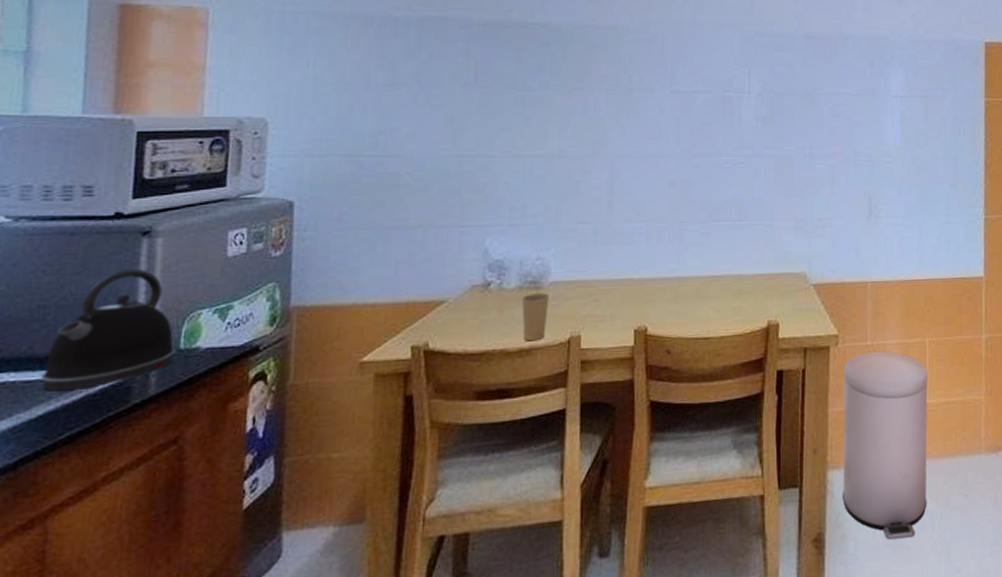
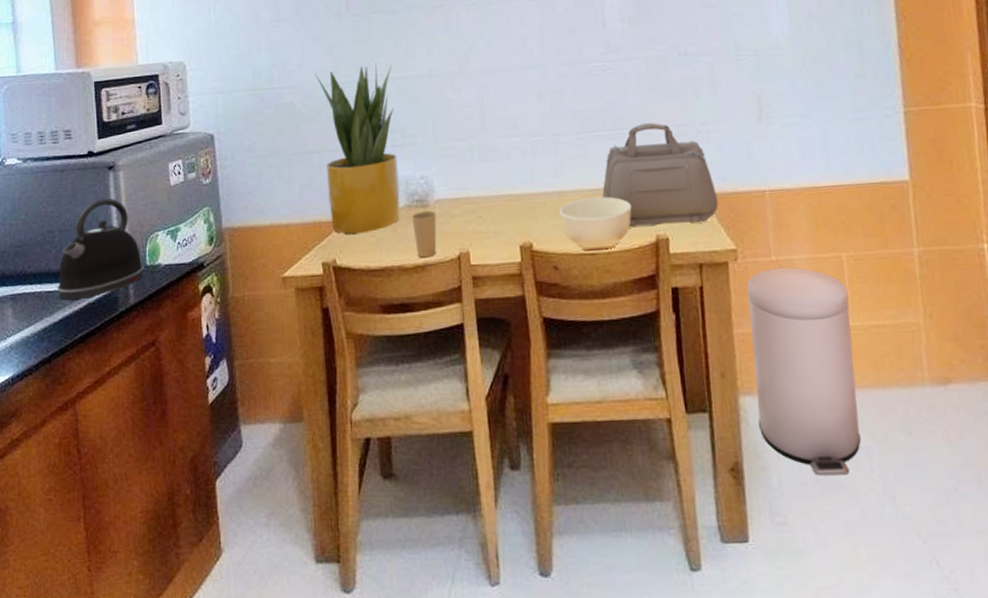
planter: none [427,138,519,316] -> present [315,62,400,234]
bowl: none [677,283,748,336] -> present [559,197,632,252]
handbag: none [721,215,827,314] -> present [602,122,719,228]

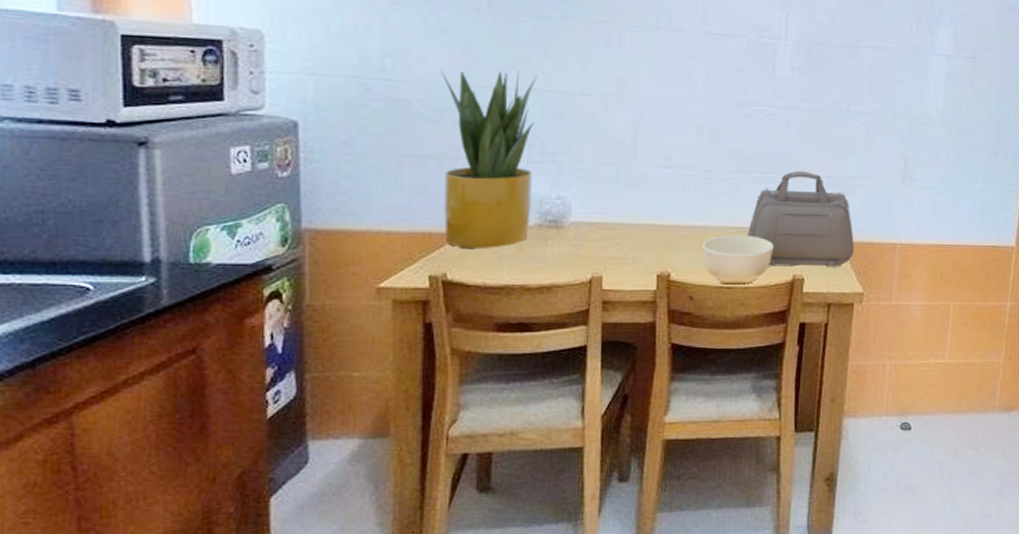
kettle: present [57,197,145,300] -> none [49,179,187,296]
cup: present [412,211,437,258] -> none [542,232,570,279]
pedal bin: present [746,267,861,476] -> none [857,311,950,483]

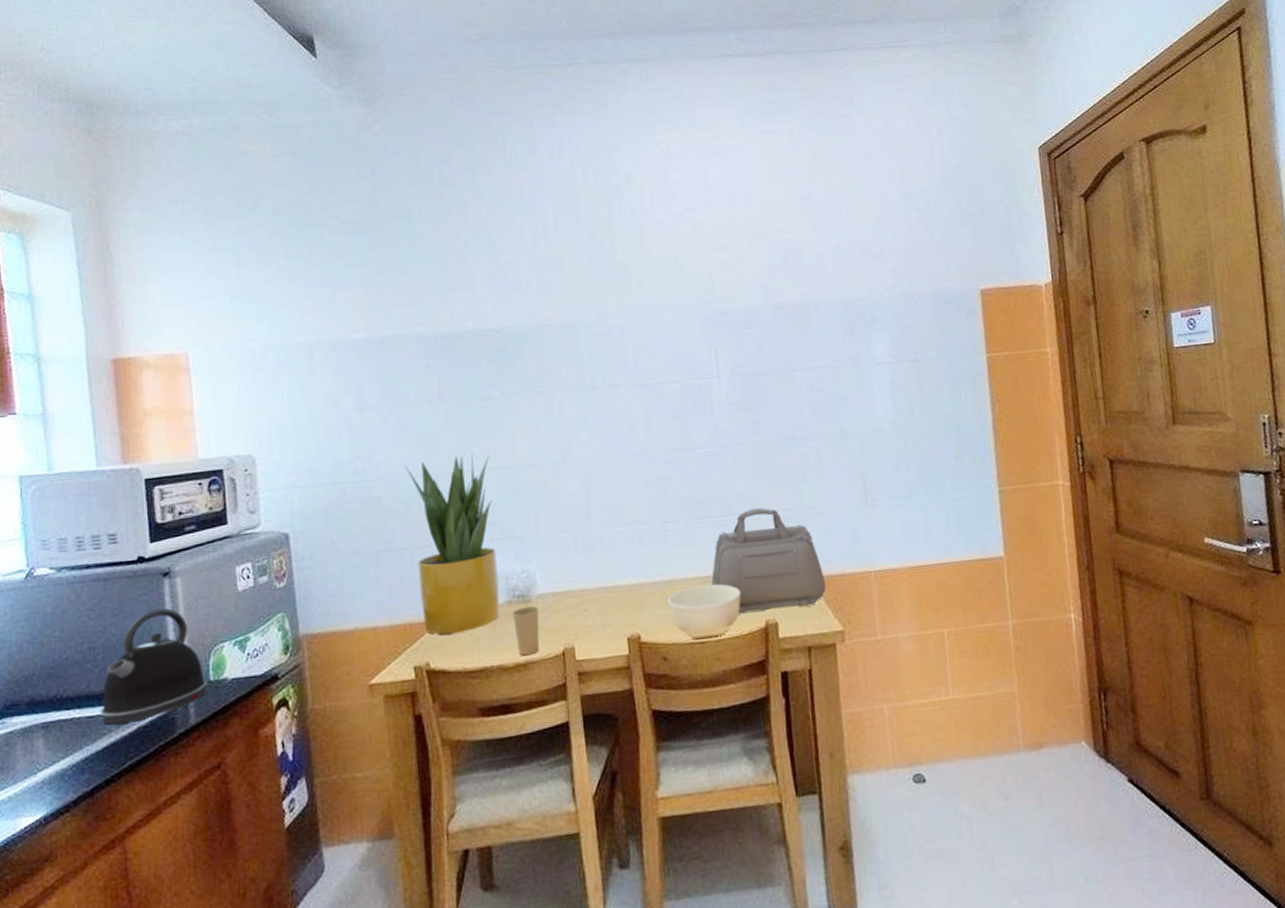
kettle: none [49,179,187,296] -> present [101,607,208,725]
cup: none [542,232,570,279] -> present [513,606,540,656]

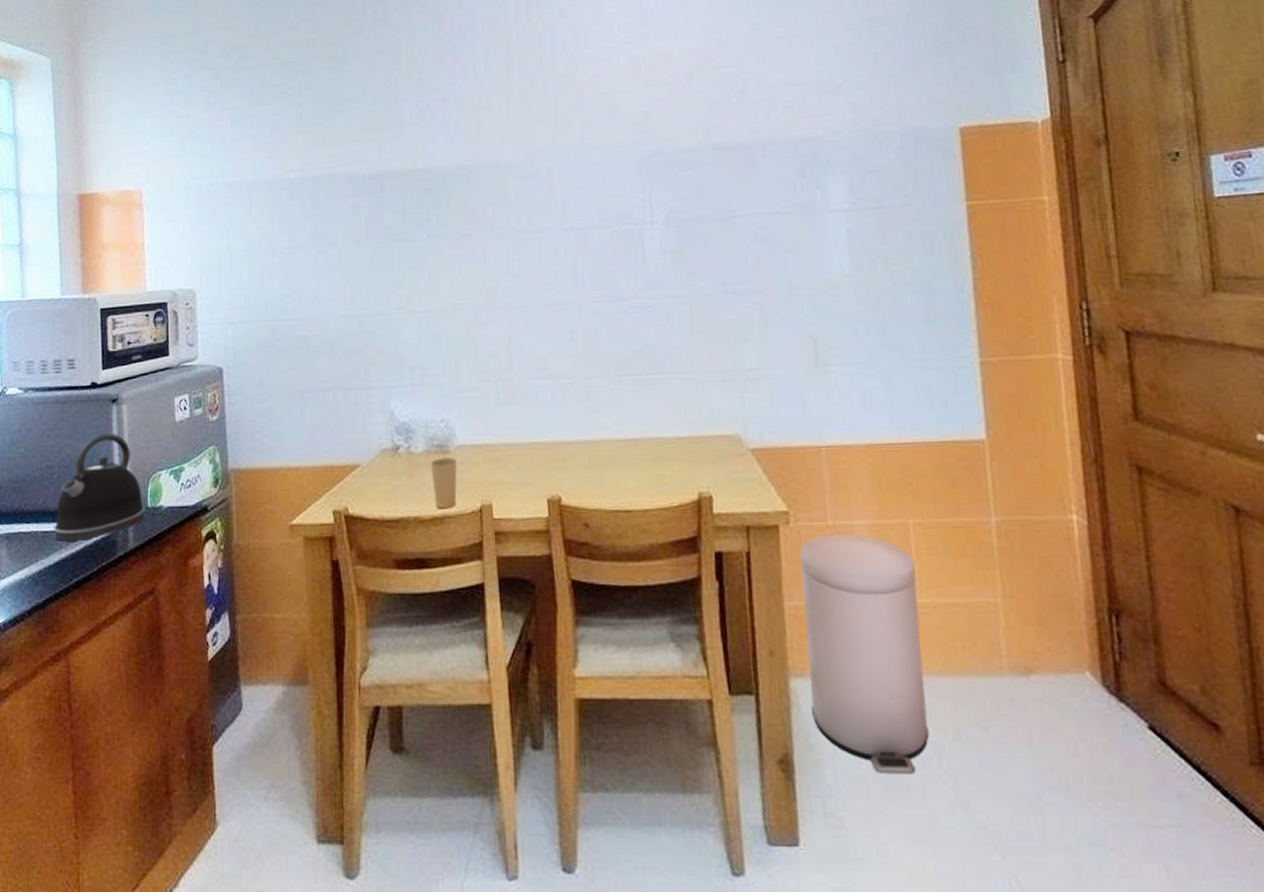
planter: present [404,452,500,635] -> none [331,294,418,480]
bowl: present [667,584,741,640] -> none [591,448,672,509]
handbag: present [711,507,827,614] -> none [639,366,769,483]
pedal bin: none [854,645,963,847] -> present [799,533,930,774]

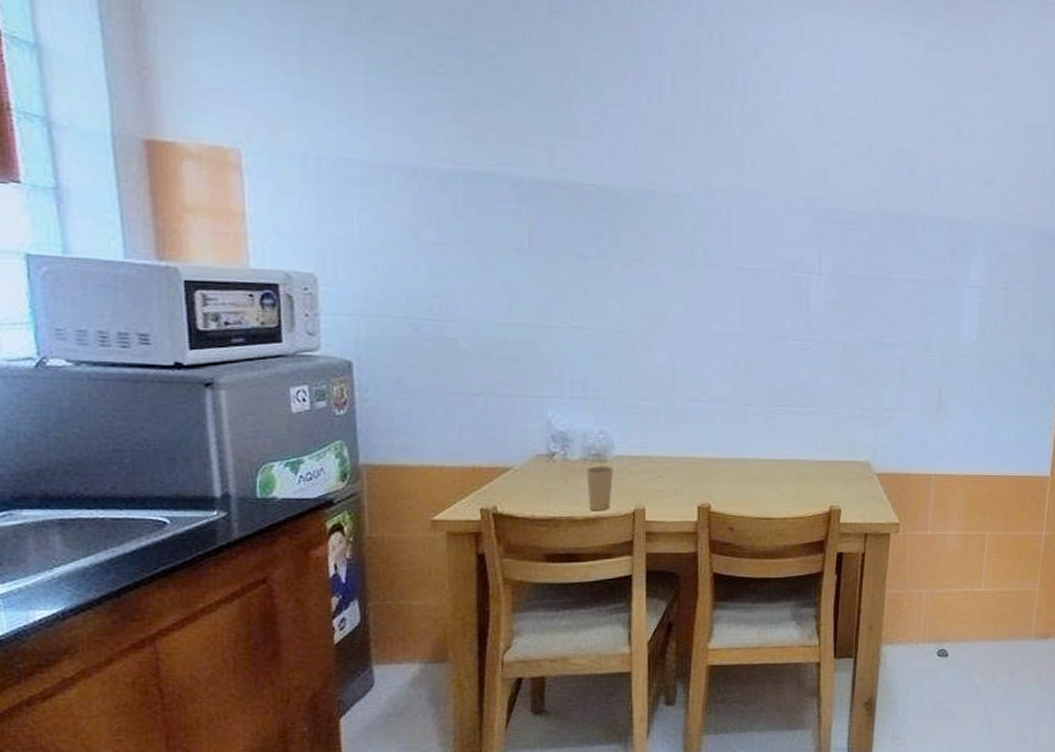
kettle: present [54,432,146,542] -> none [129,418,254,529]
pedal bin: present [799,533,930,774] -> none [895,541,986,708]

